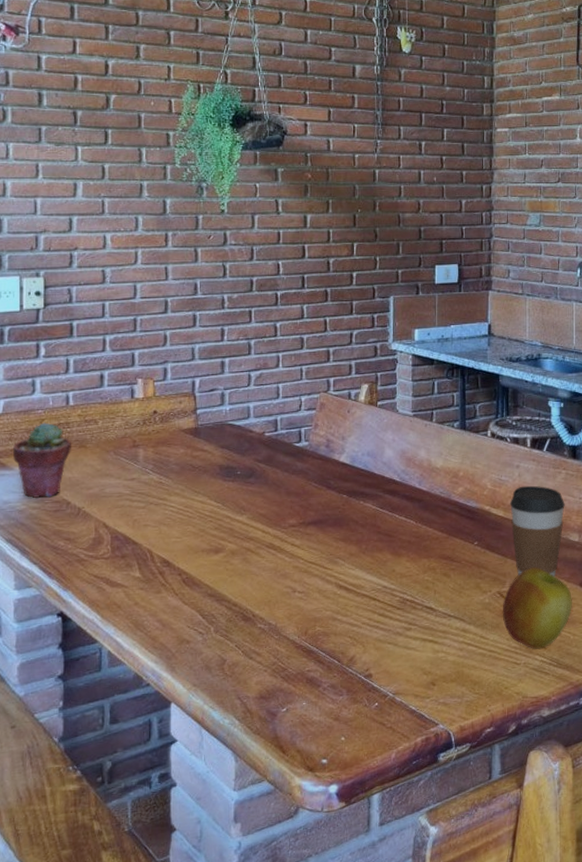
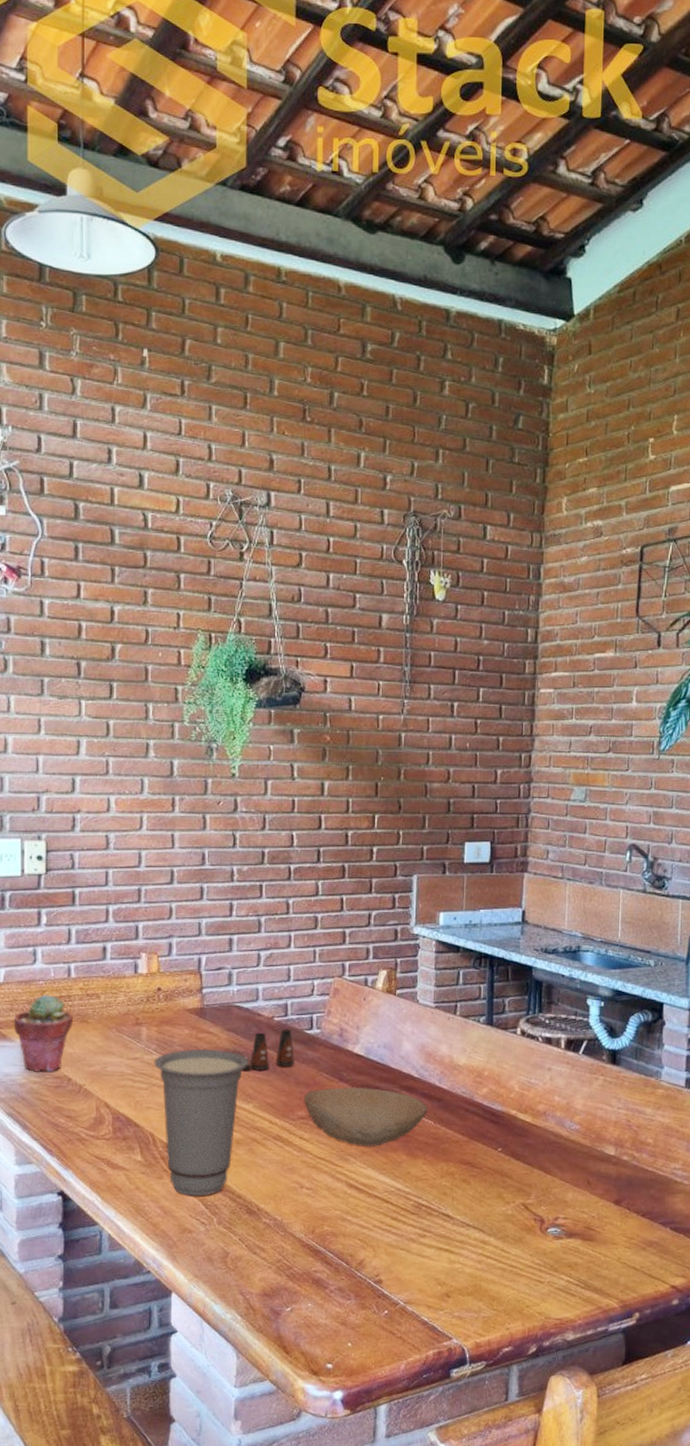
cup: none [150,466,242,608] -> present [153,1048,249,1196]
salt shaker: none [235,443,285,485] -> present [242,1029,295,1071]
bowl: none [294,493,409,549] -> present [304,1087,427,1147]
apple: present [502,567,572,649] -> none [526,1180,605,1268]
coffee cup: present [510,485,565,577] -> none [539,1090,601,1192]

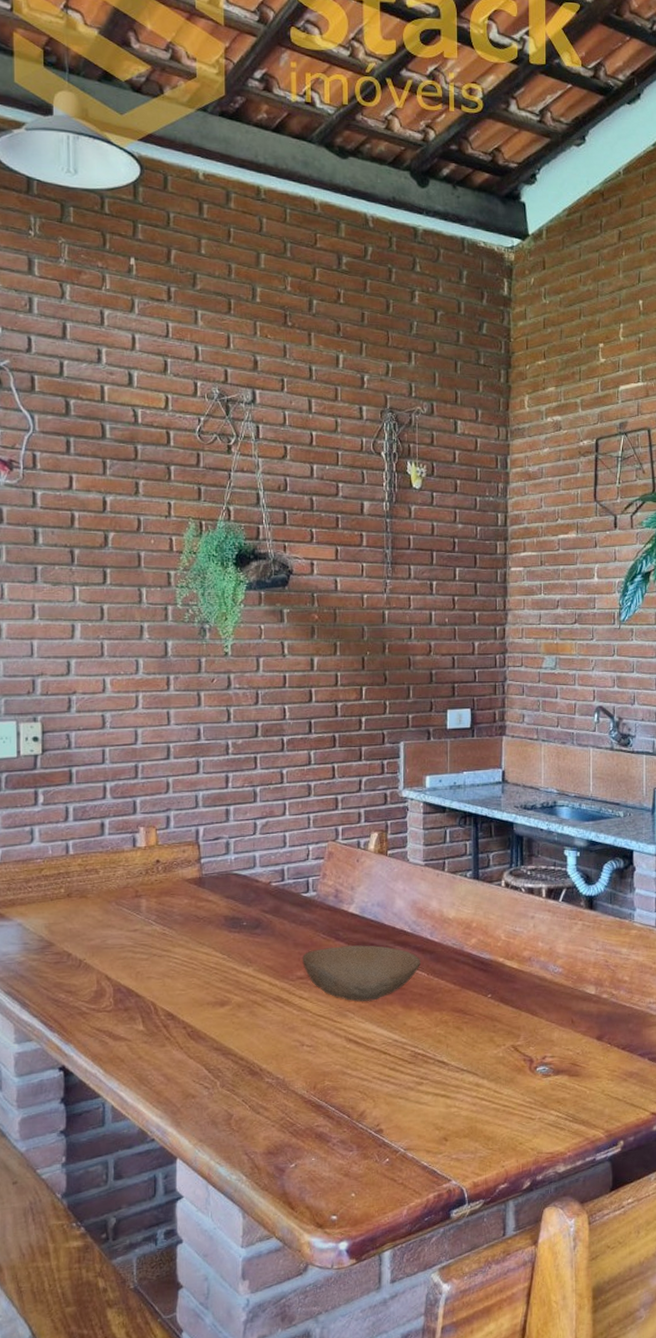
potted succulent: present [14,994,73,1072] -> none [12,872,72,949]
cup: present [153,1048,249,1196] -> none [154,916,248,1062]
salt shaker: present [242,1029,295,1071] -> none [241,893,292,936]

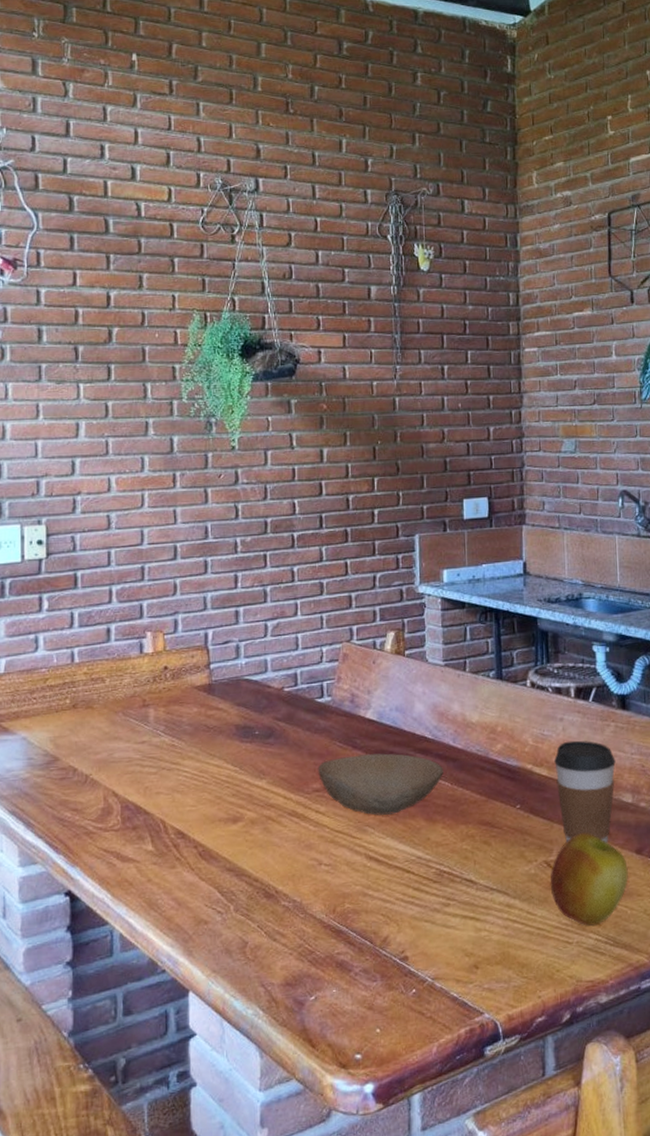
apple: none [516,1021,589,1104] -> present [550,833,628,926]
coffee cup: none [525,936,581,1030] -> present [554,740,616,843]

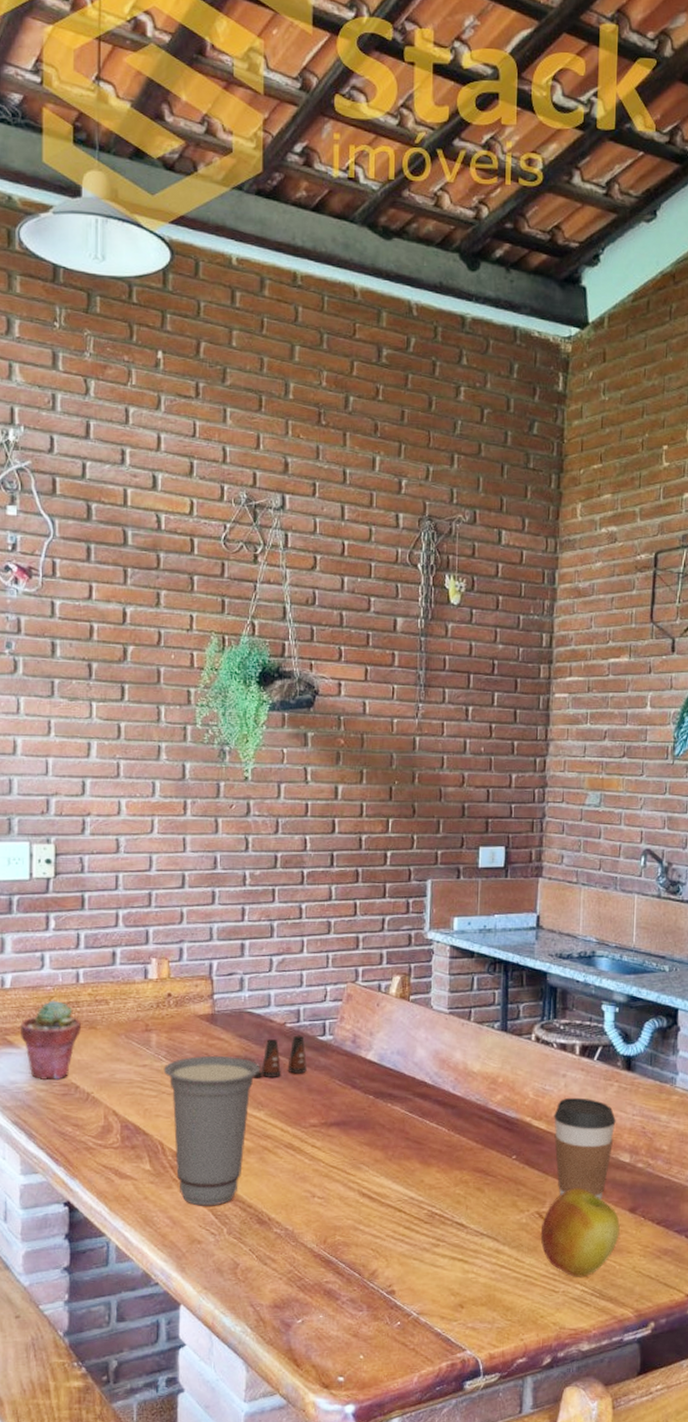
potted succulent: none [16,682,77,765] -> present [21,1000,81,1080]
cup: none [162,726,261,884] -> present [163,1055,261,1206]
salt shaker: none [253,698,307,746] -> present [253,1035,307,1078]
bowl: present [318,753,443,815] -> none [316,1094,441,1155]

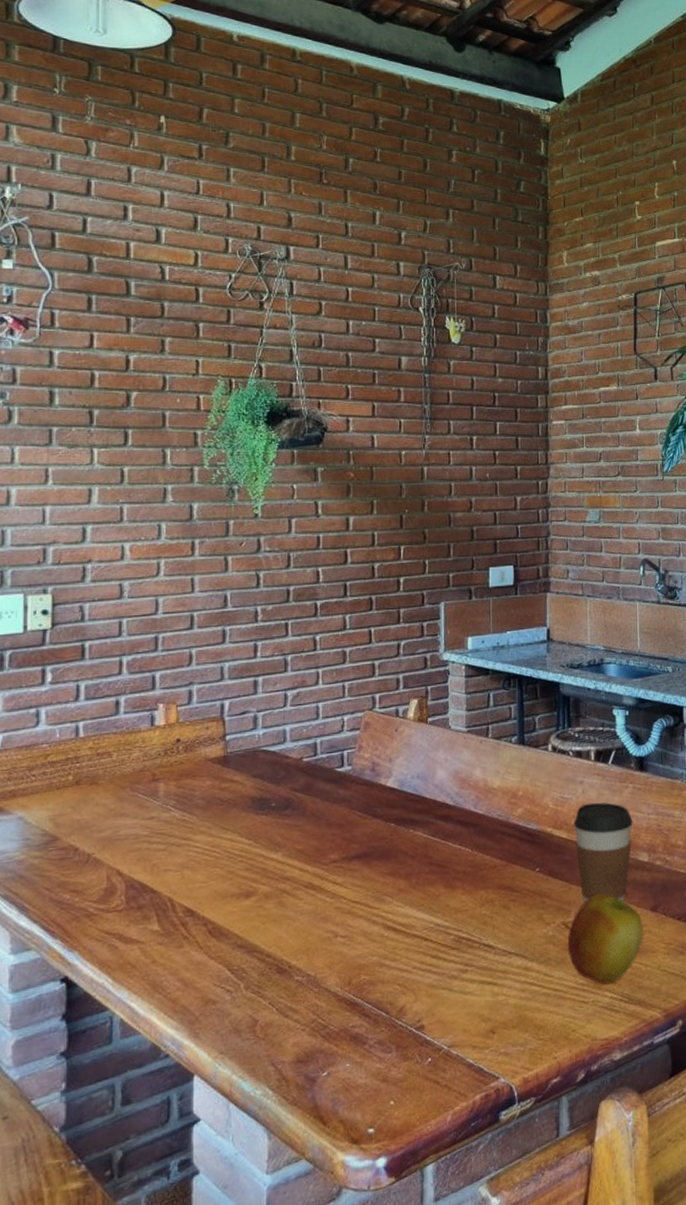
potted succulent: present [21,1000,81,1080] -> none [12,758,80,846]
cup: present [163,1055,261,1206] -> none [172,798,277,963]
salt shaker: present [253,1035,307,1078] -> none [269,768,325,818]

